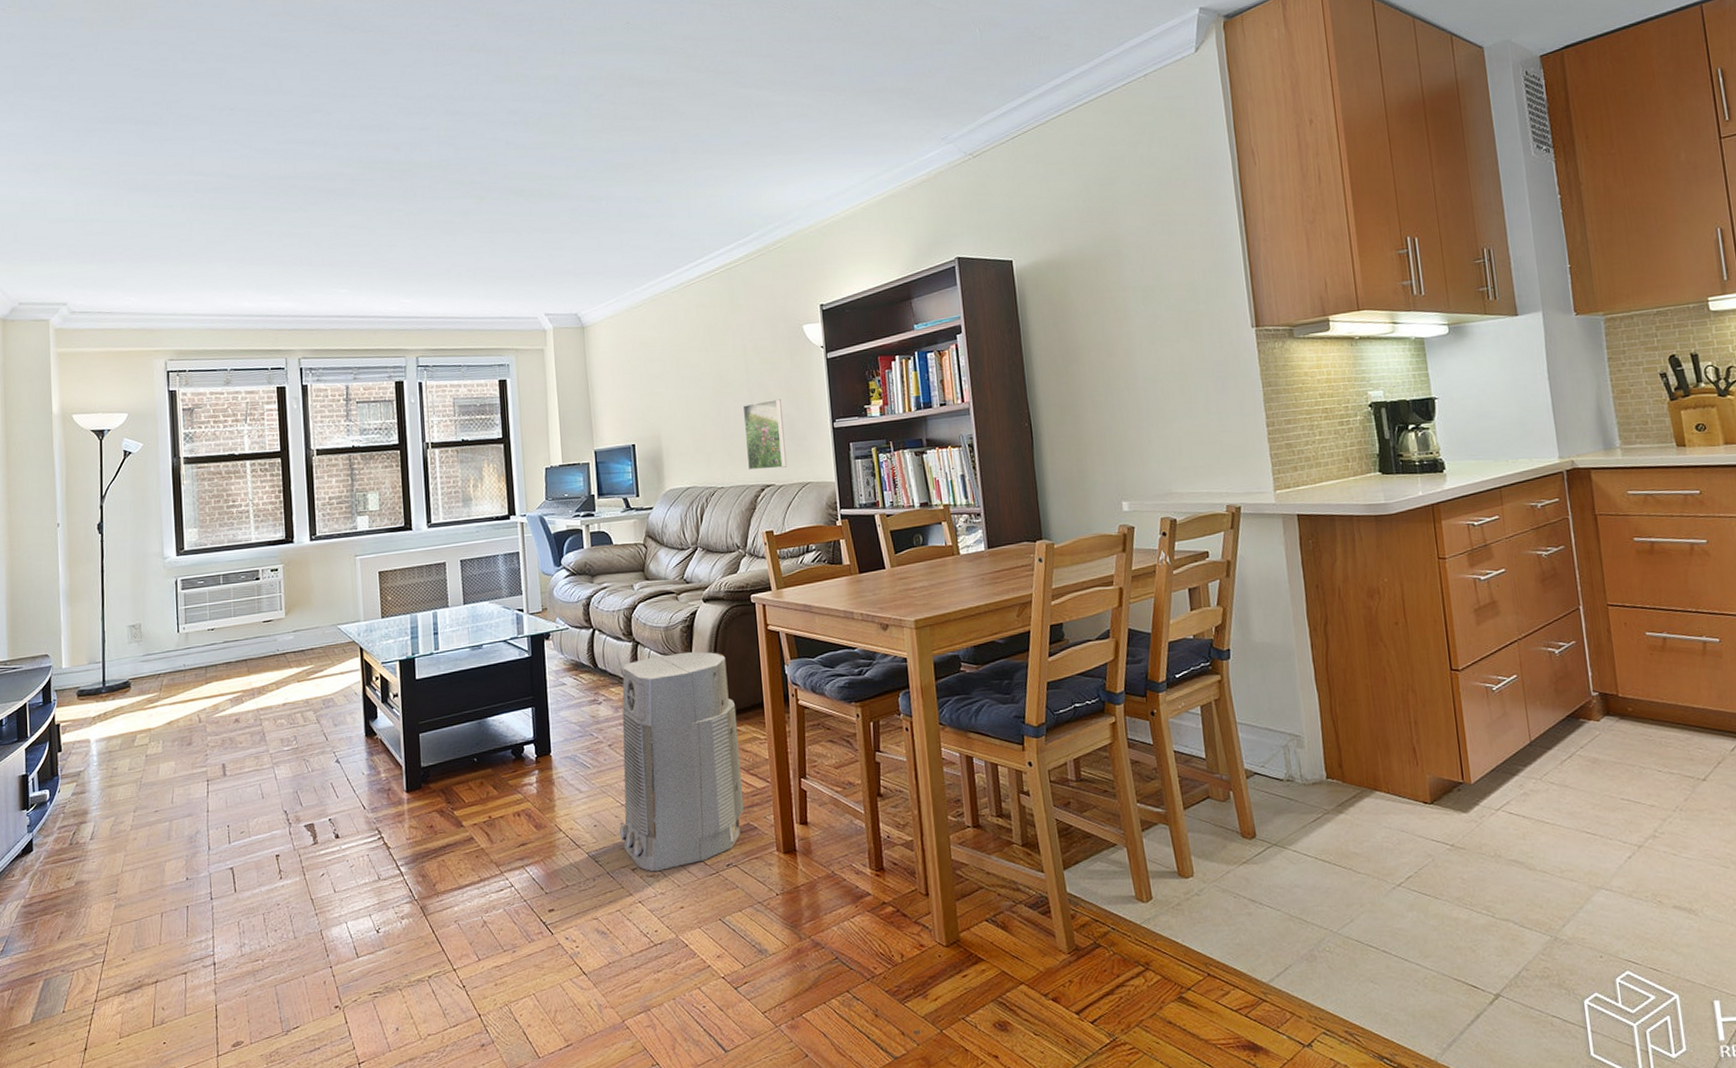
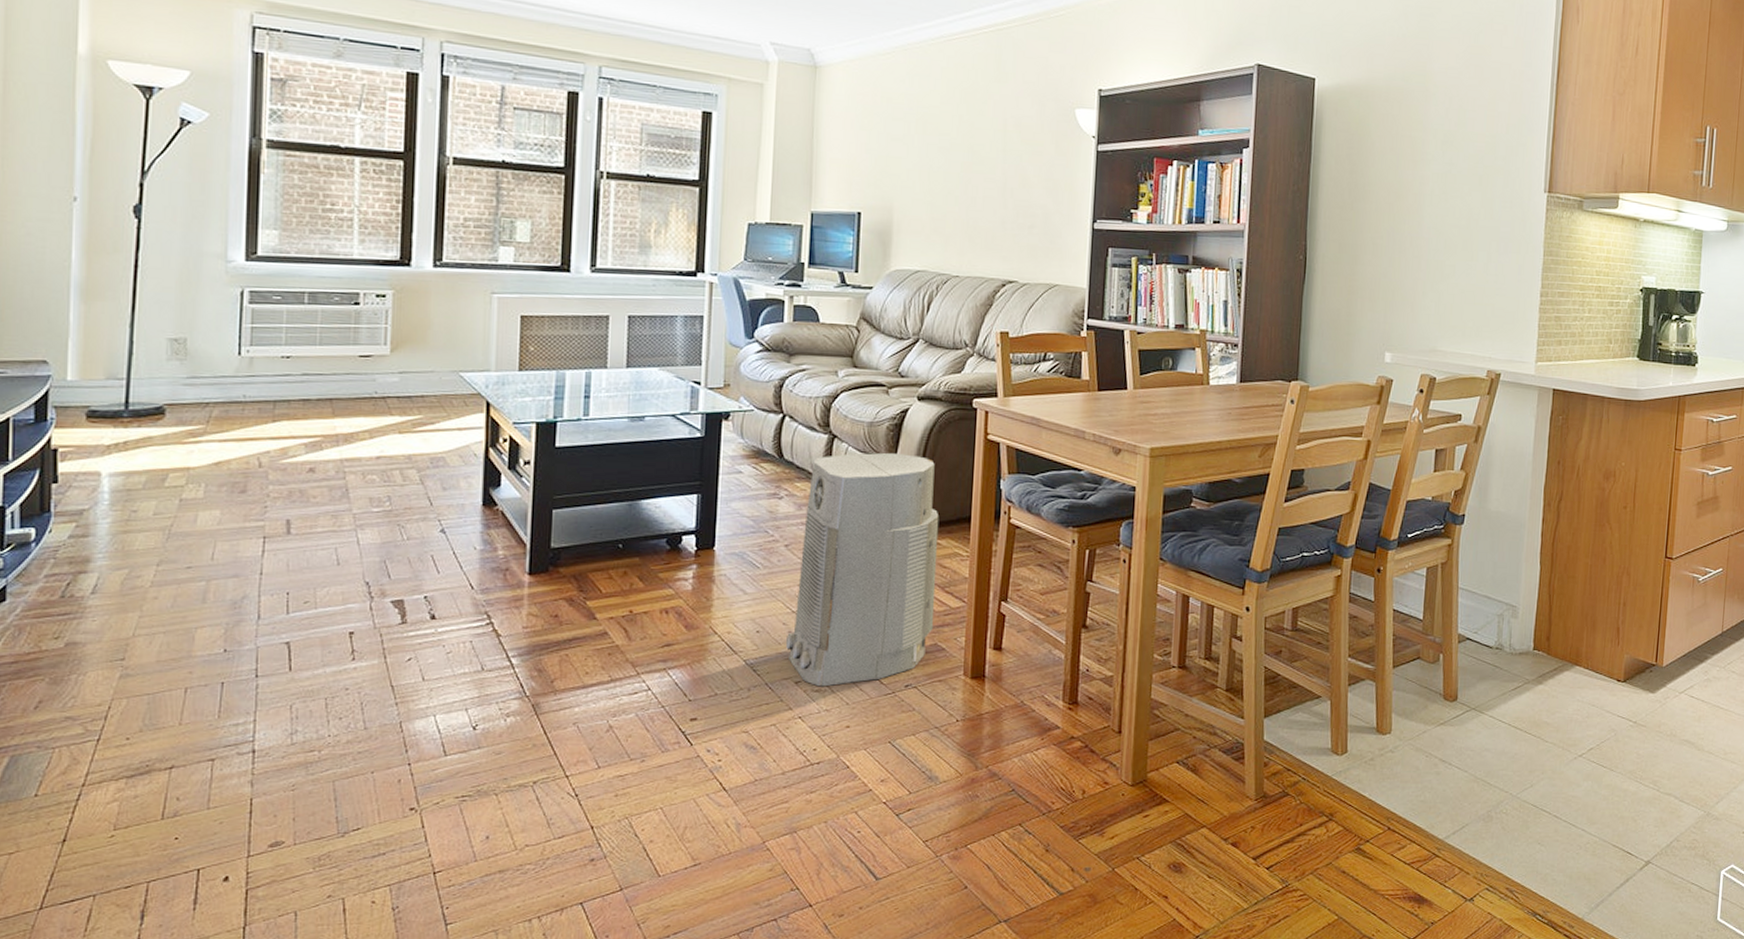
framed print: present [742,398,787,471] -> none [989,186,1038,264]

